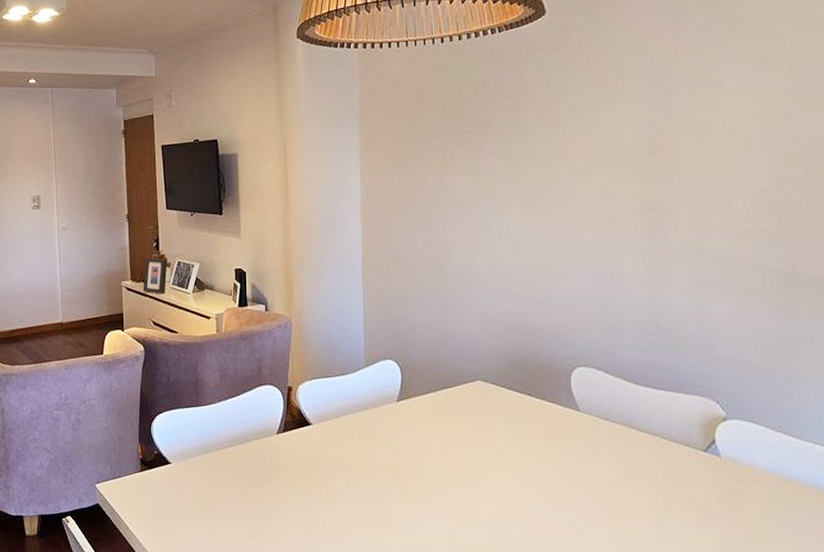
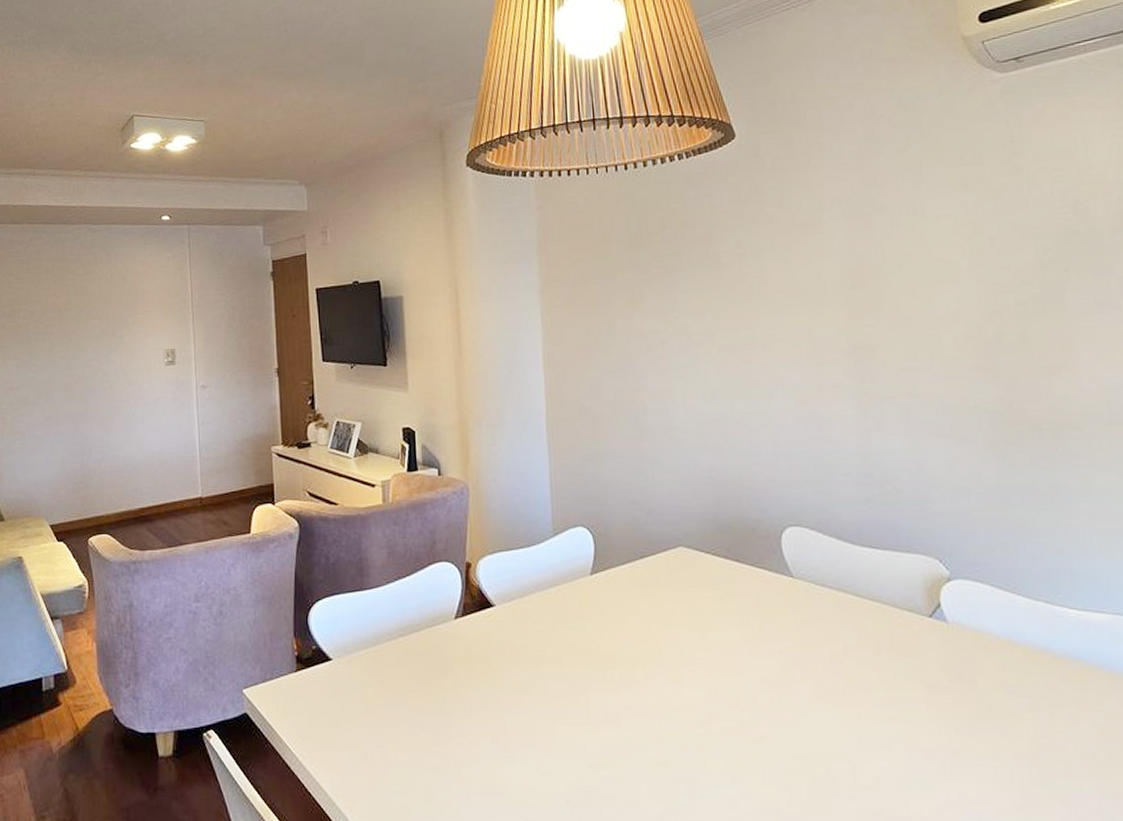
picture frame: present [143,258,168,294] -> none [296,418,325,460]

